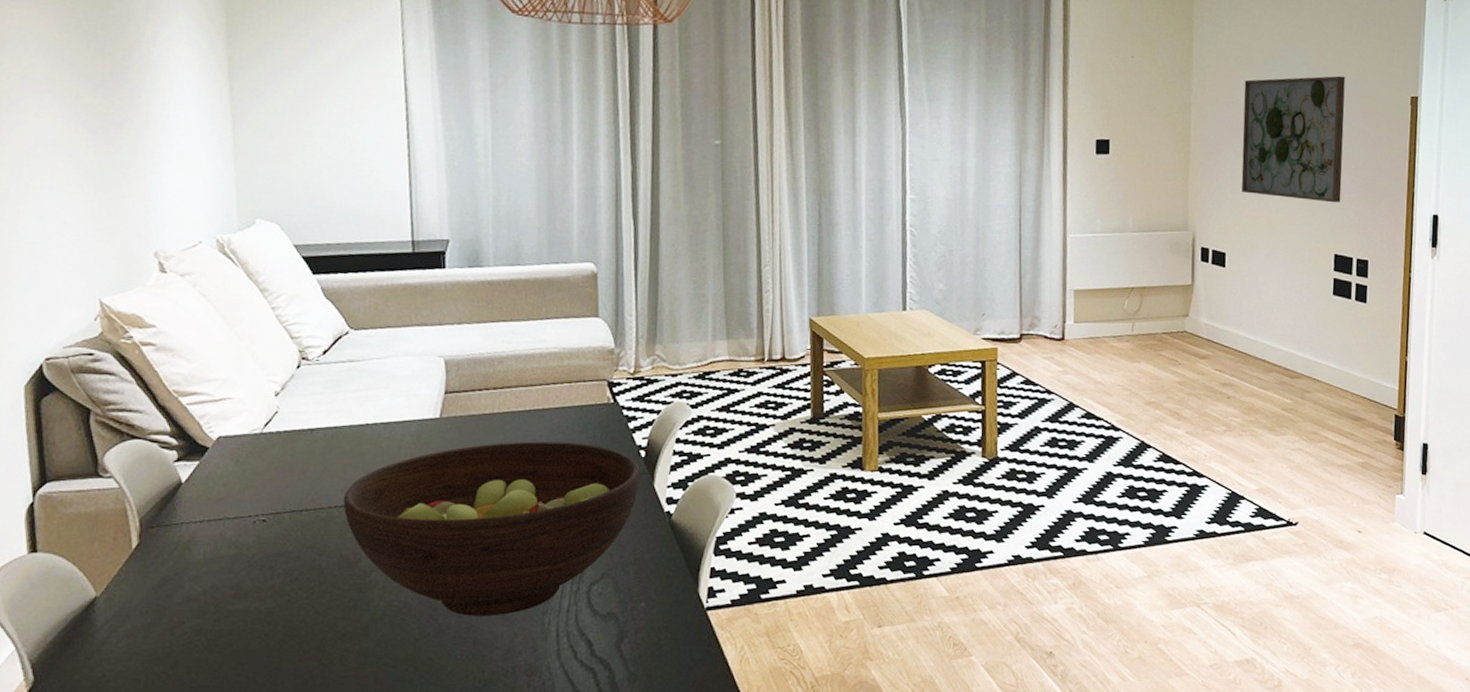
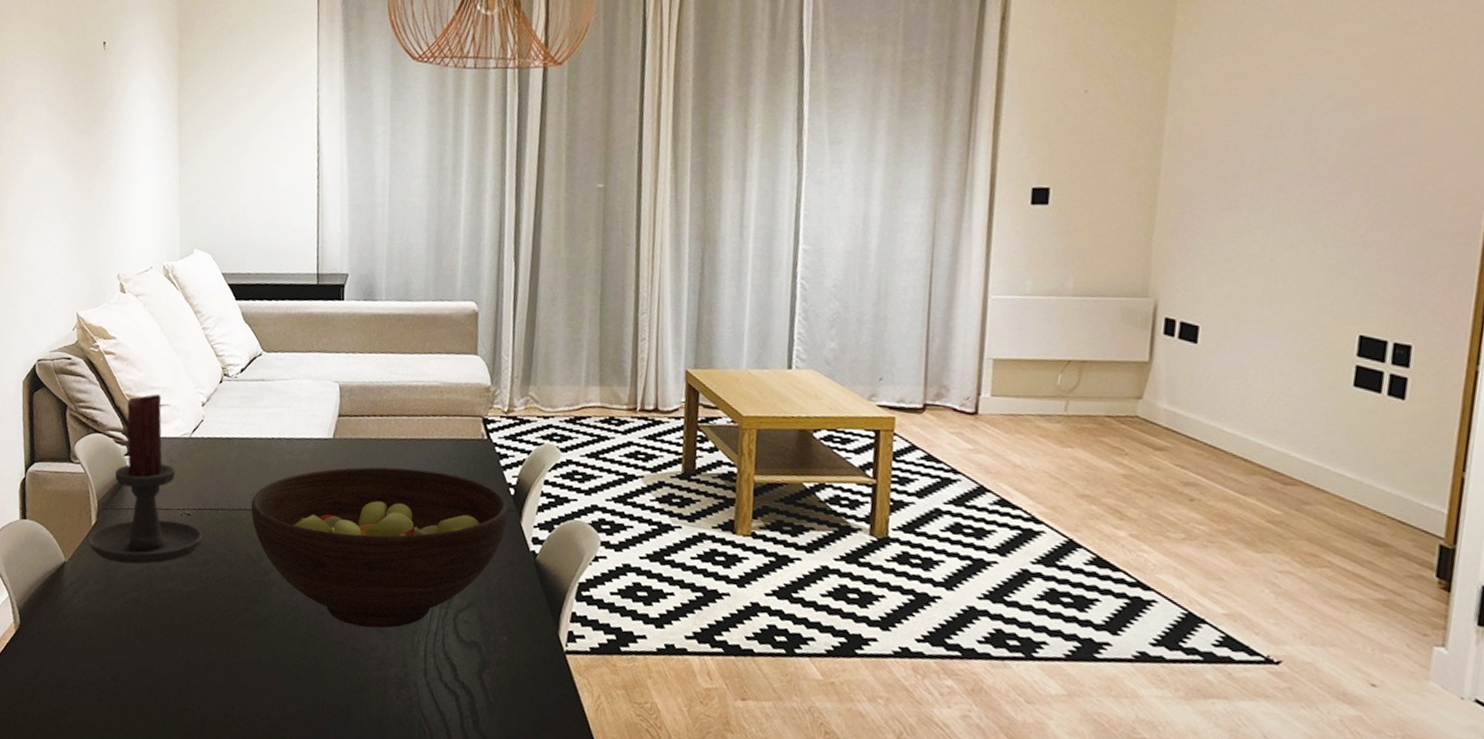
candle holder: none [128,387,284,588] -> present [88,394,204,564]
wall art: present [1241,75,1345,203] -> none [1227,110,1393,272]

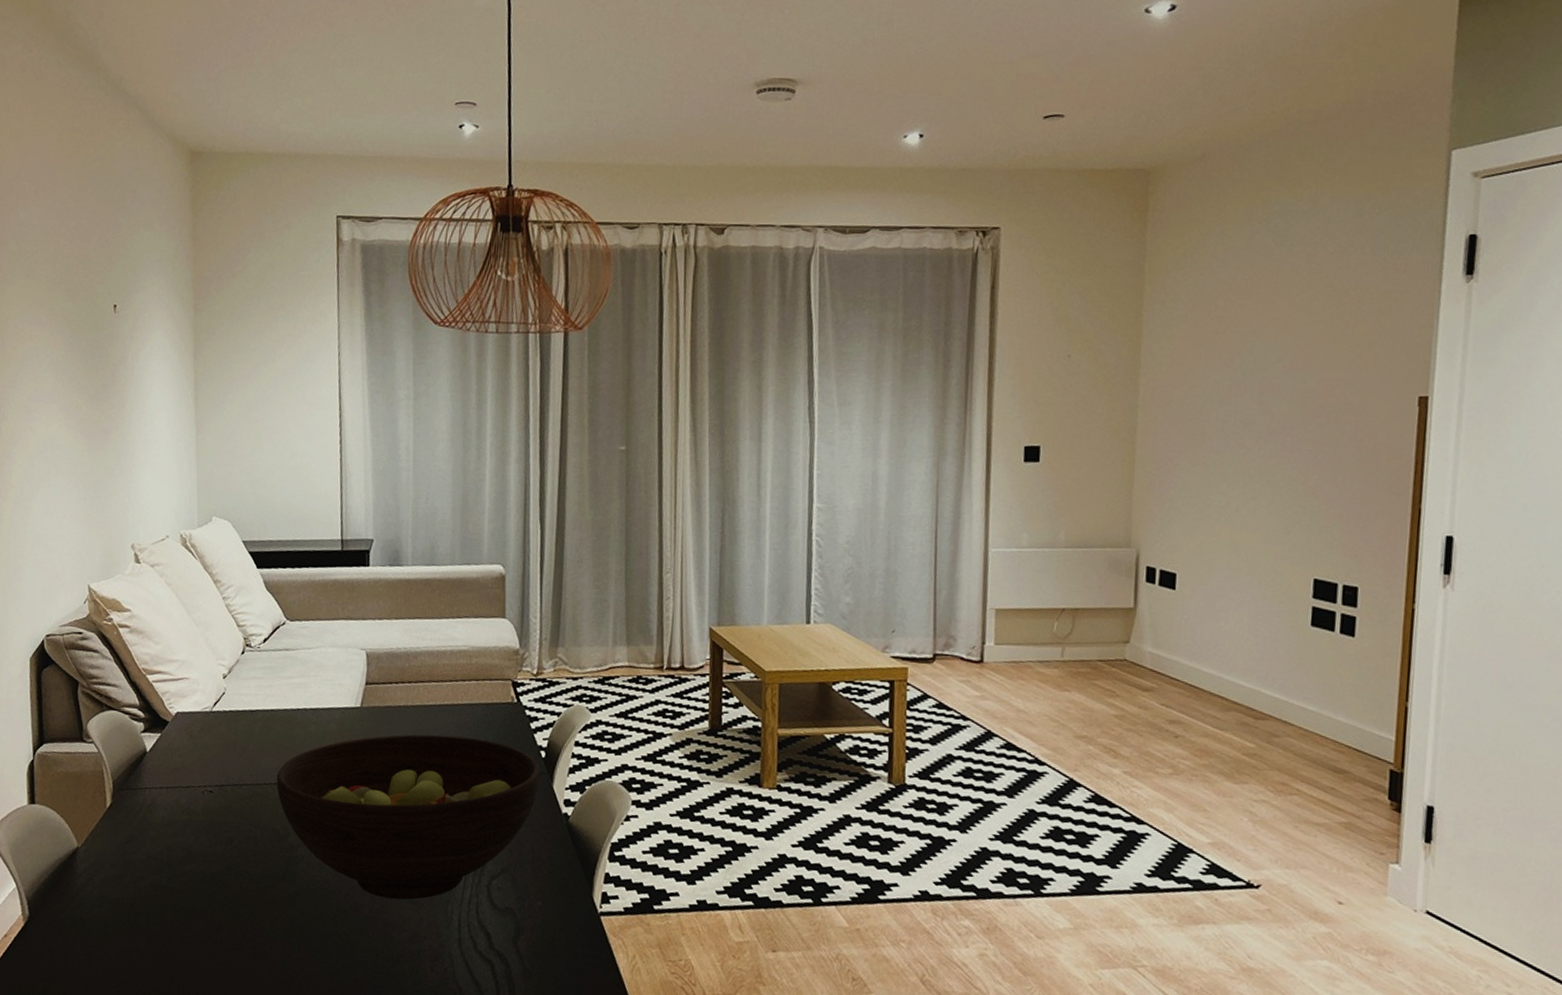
candle holder: present [88,394,204,564] -> none [103,667,227,846]

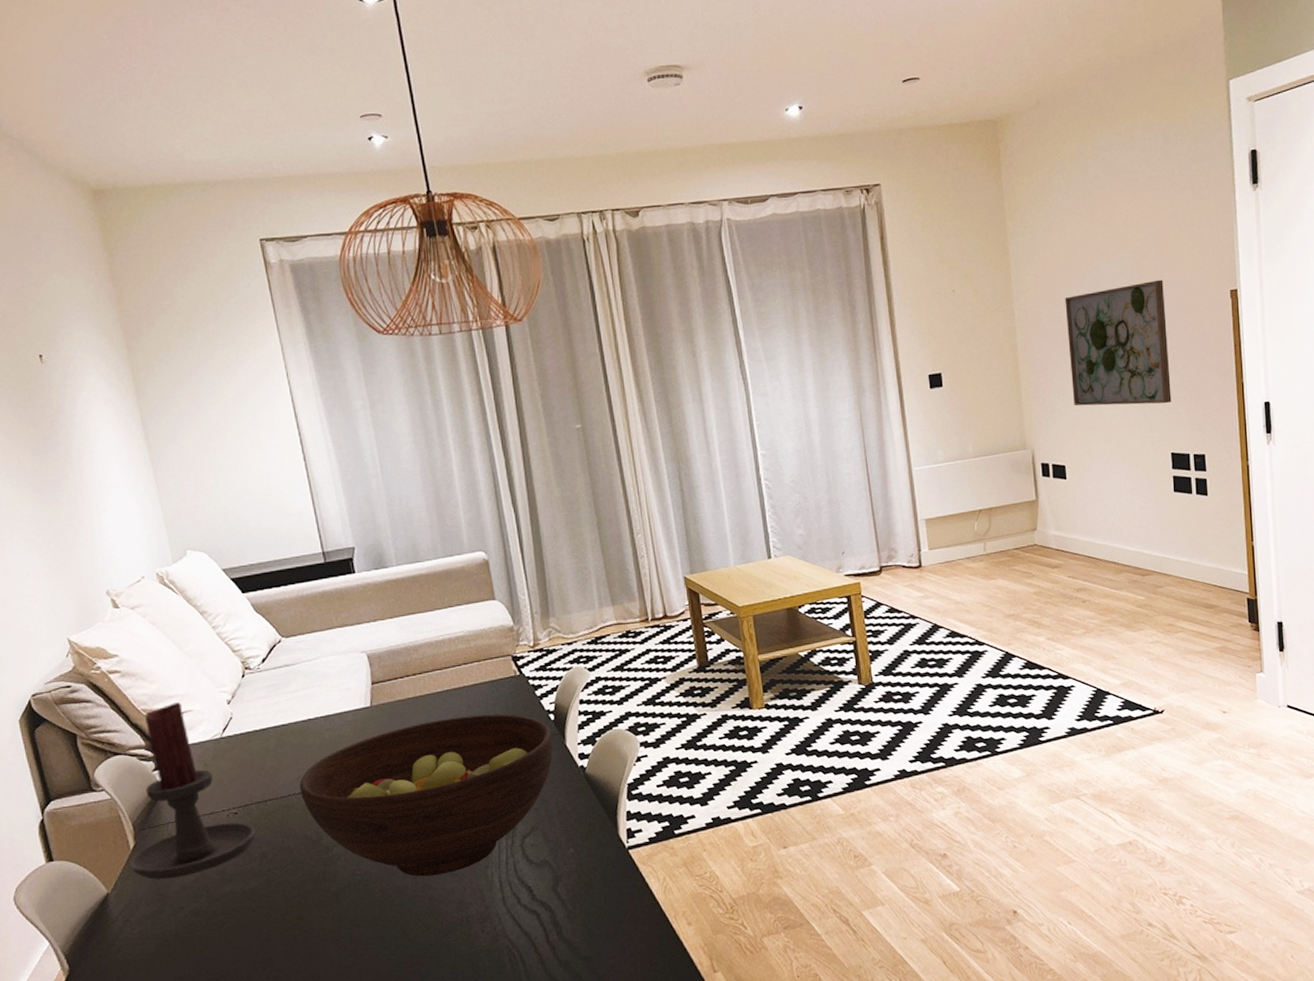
candle holder: none [103,667,227,846] -> present [129,702,256,880]
wall art: none [1197,373,1332,520] -> present [1064,279,1172,406]

